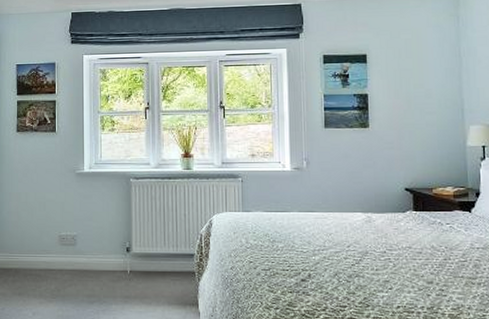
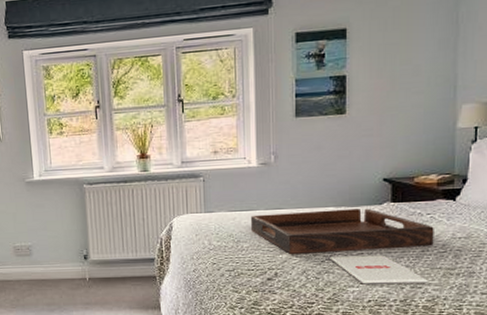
serving tray: none [286,215,455,257] -> present [251,208,434,254]
magazine: none [359,260,452,291] -> present [330,255,428,284]

